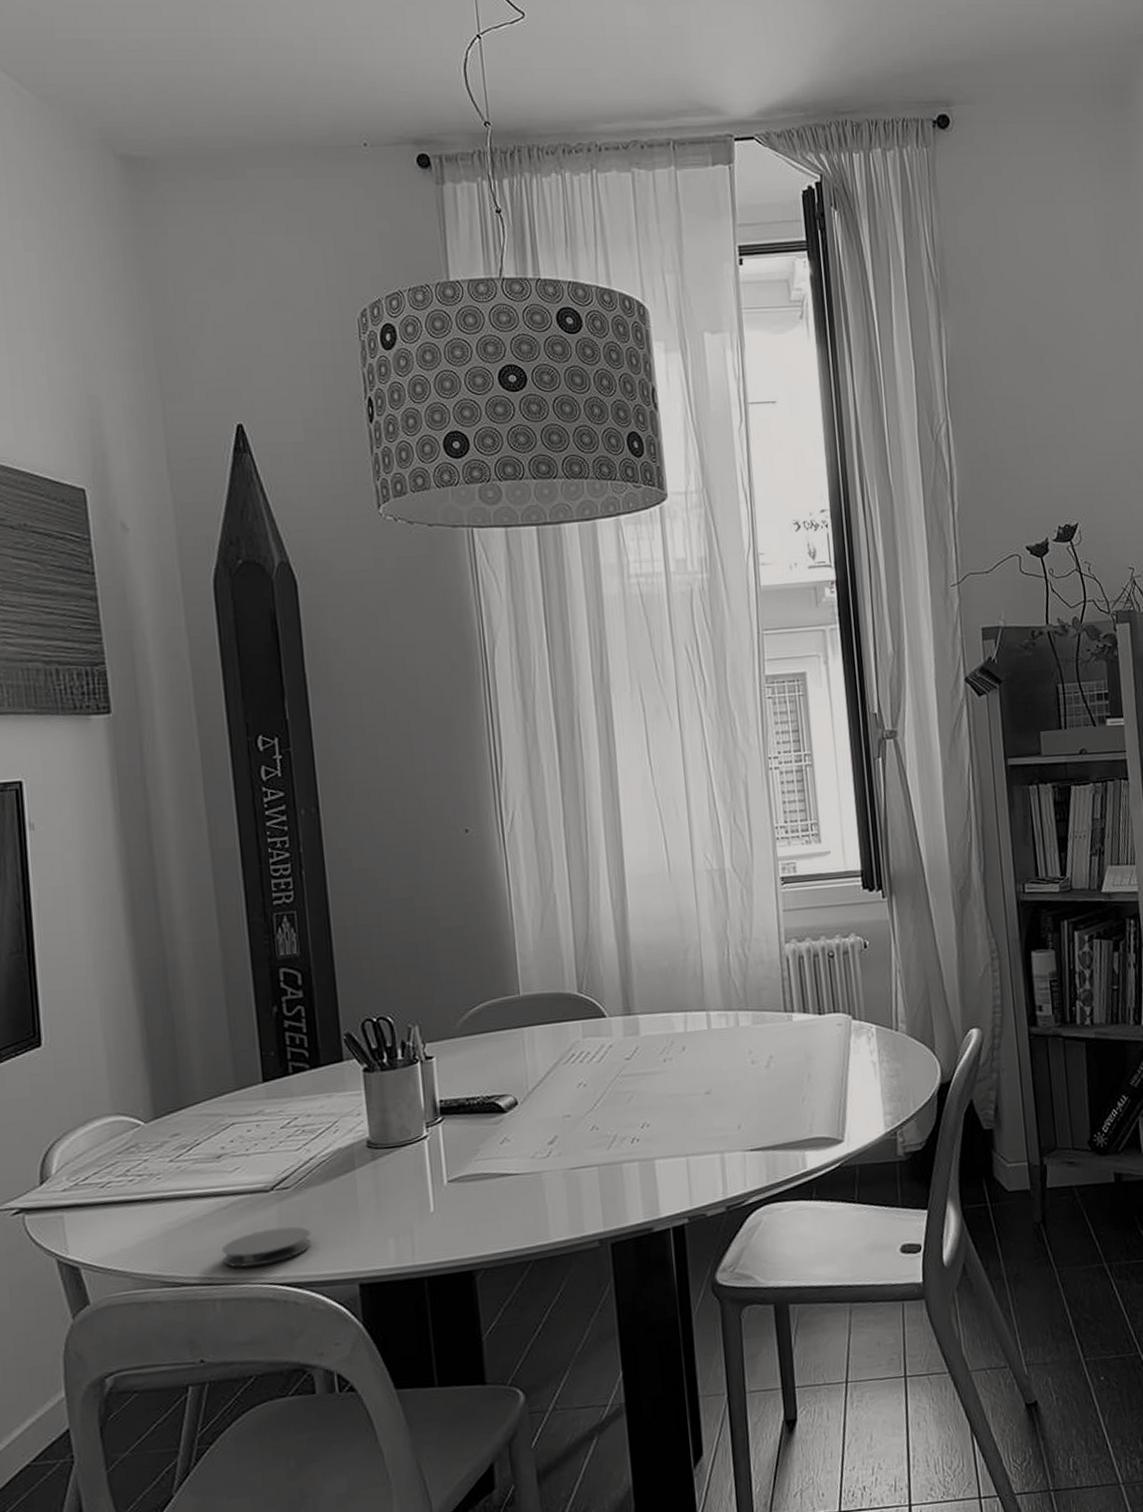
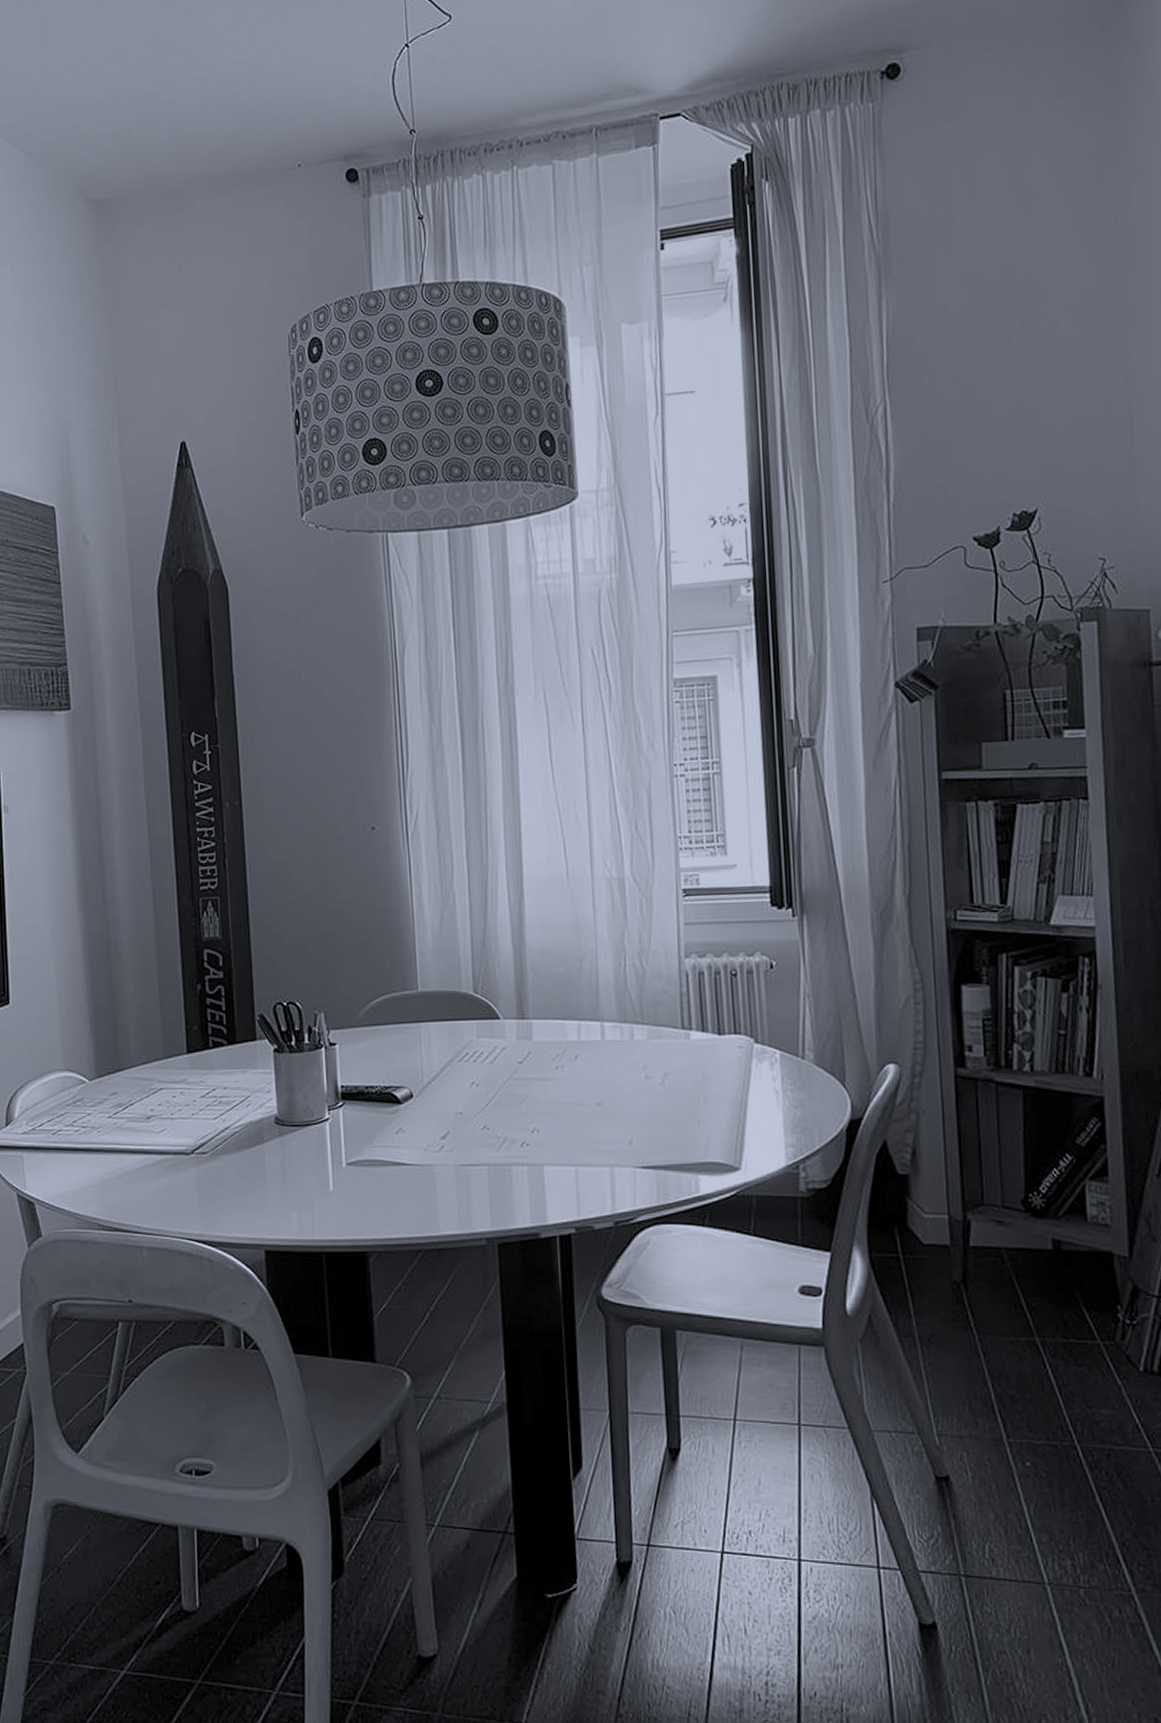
coaster: present [221,1226,311,1268] -> none [148,1189,224,1222]

